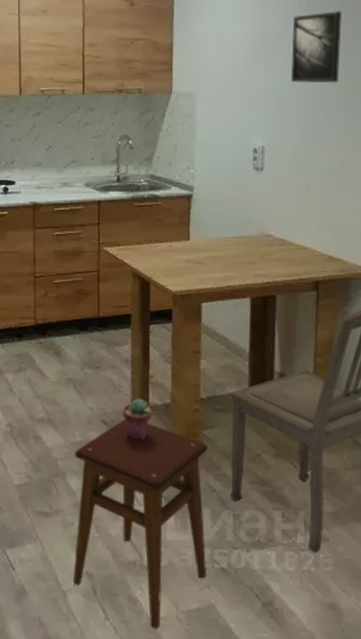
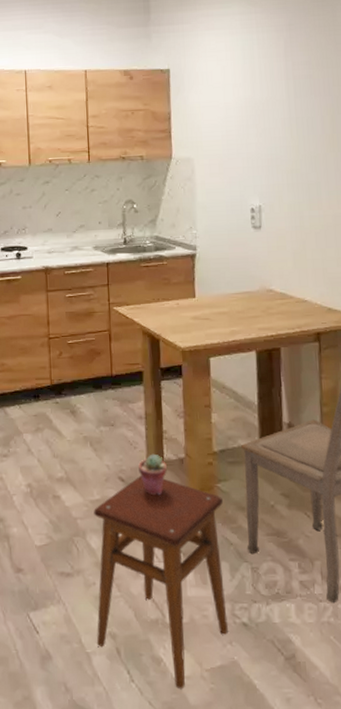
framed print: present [290,10,342,83] -> none [280,77,327,146]

